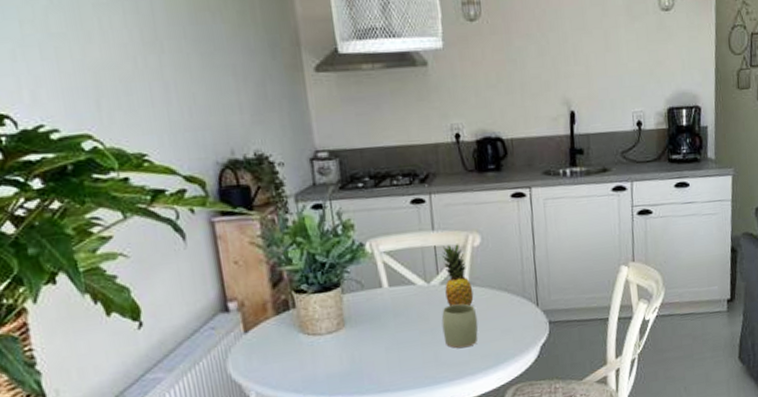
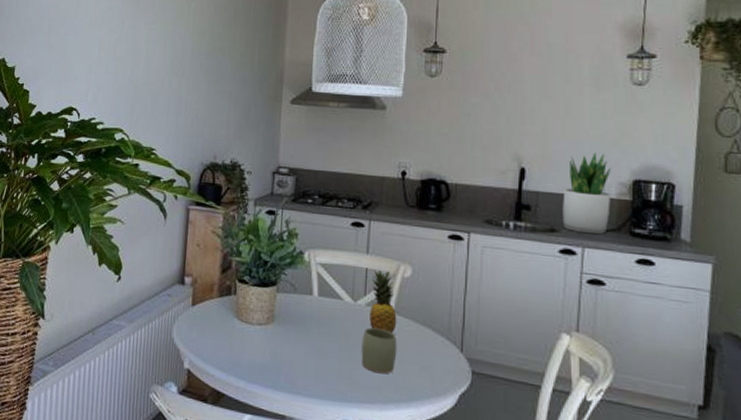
planter: none [610,85,651,168] -> present [562,152,612,235]

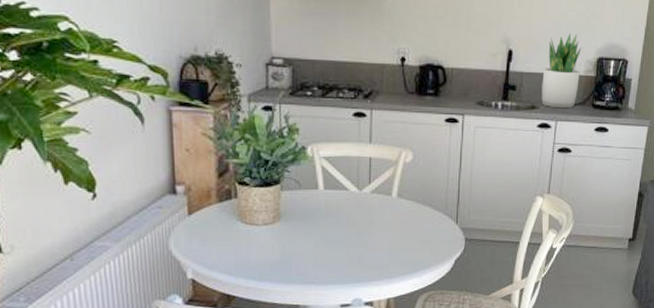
mug: present [361,327,398,374] -> none [368,213,401,253]
fruit: present [369,270,397,333] -> none [375,158,400,215]

